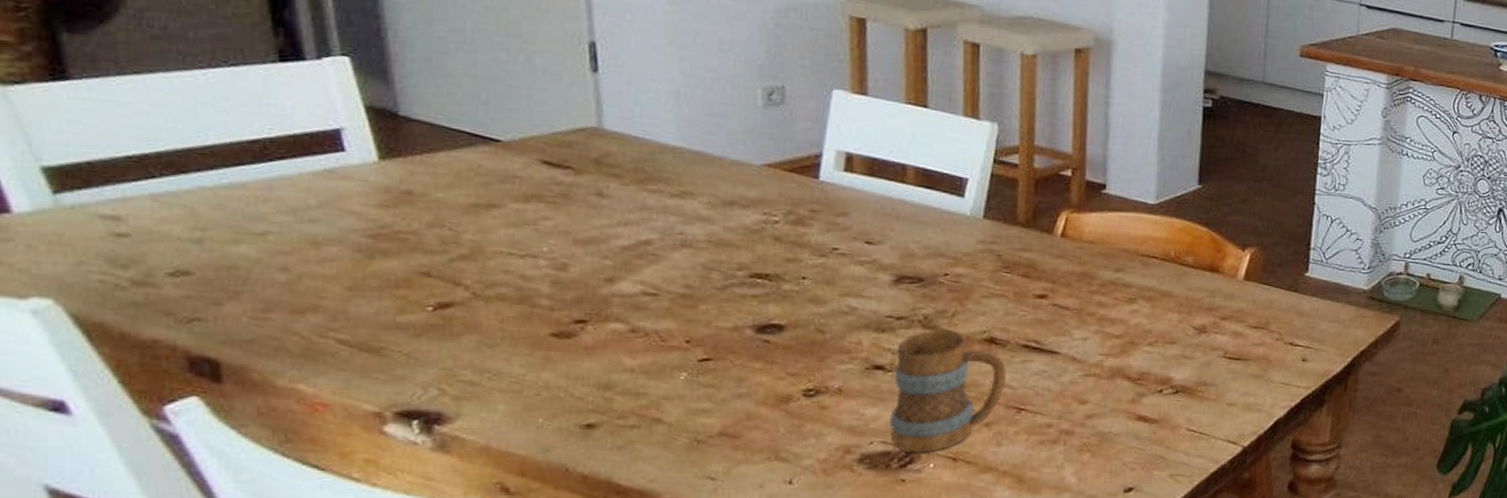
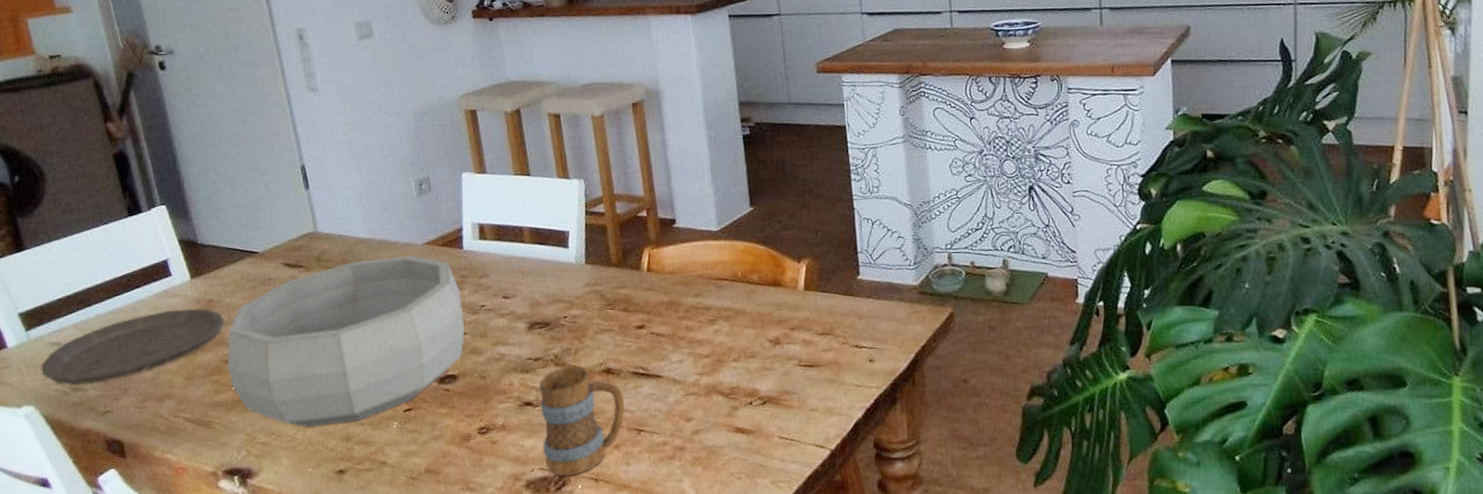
plate: none [76,195,428,280] -> present [41,308,225,386]
decorative bowl: none [424,171,807,369] -> present [227,255,465,428]

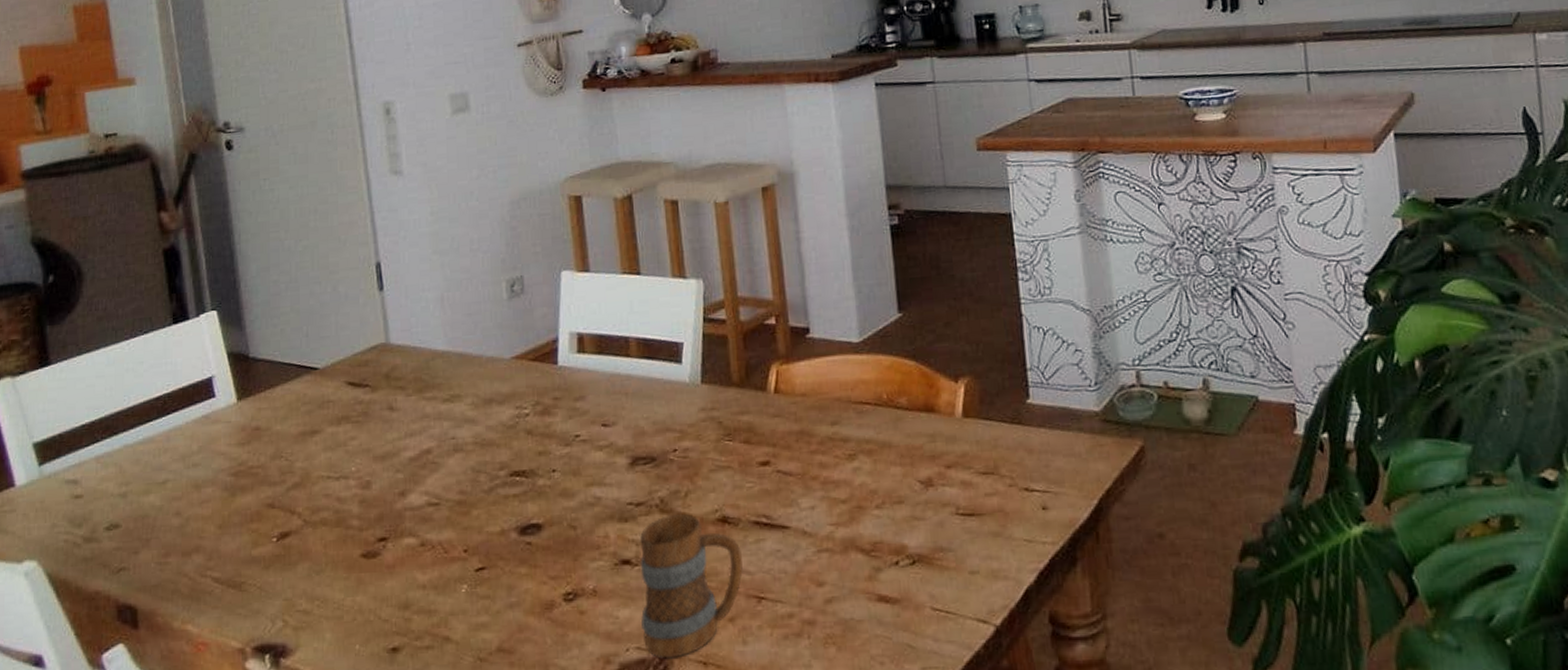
plate: present [41,308,225,386] -> none [51,437,271,535]
decorative bowl: present [227,255,465,428] -> none [270,372,555,591]

